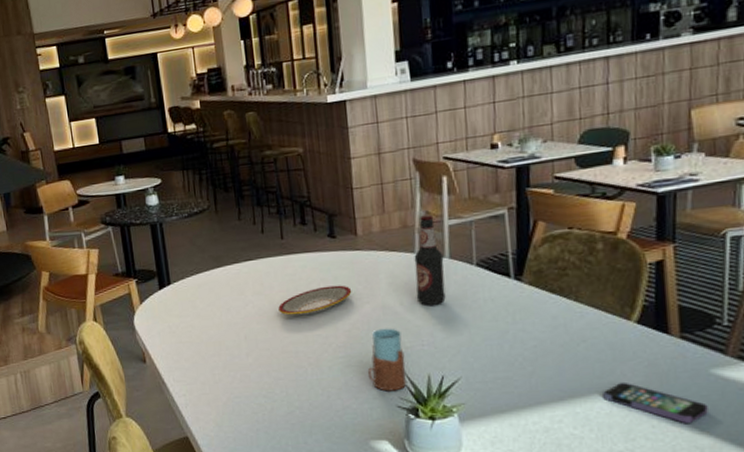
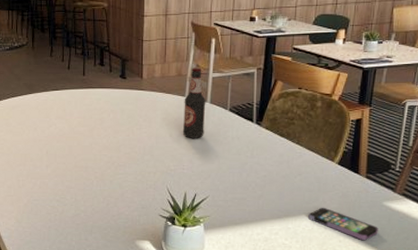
plate: present [278,285,352,315] -> none [75,116,134,138]
drinking glass: present [367,328,407,392] -> none [139,154,169,203]

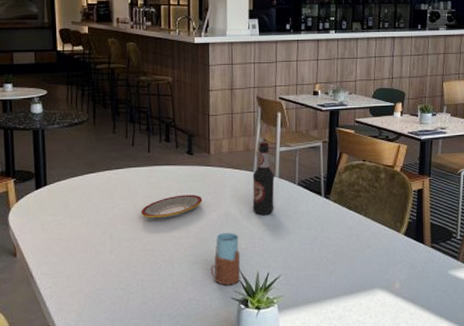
plate: none [75,116,134,138] -> present [141,194,203,218]
drinking glass: none [139,154,169,203] -> present [210,232,241,286]
smartphone: present [308,207,378,240] -> none [380,279,446,311]

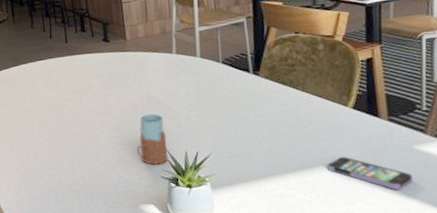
plate: present [141,194,203,218] -> none [64,79,123,104]
bottle: present [252,142,275,215] -> none [172,23,198,95]
smartphone: none [380,279,446,311] -> present [327,156,413,189]

